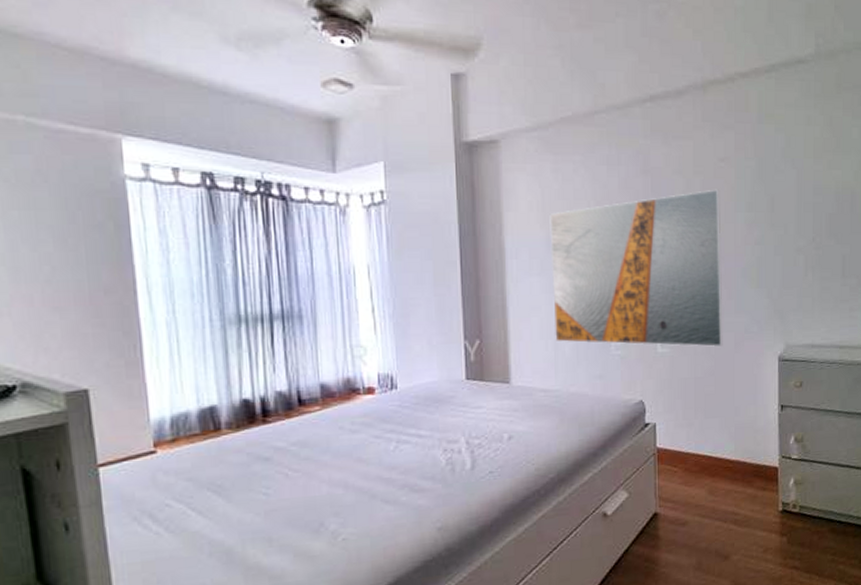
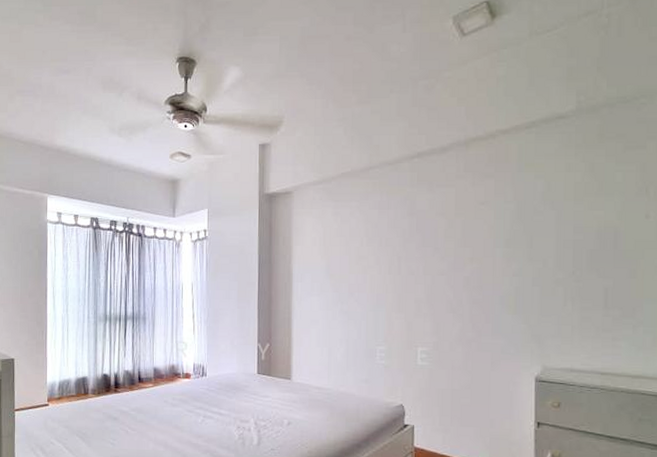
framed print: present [549,189,723,347] -> none [328,228,480,364]

